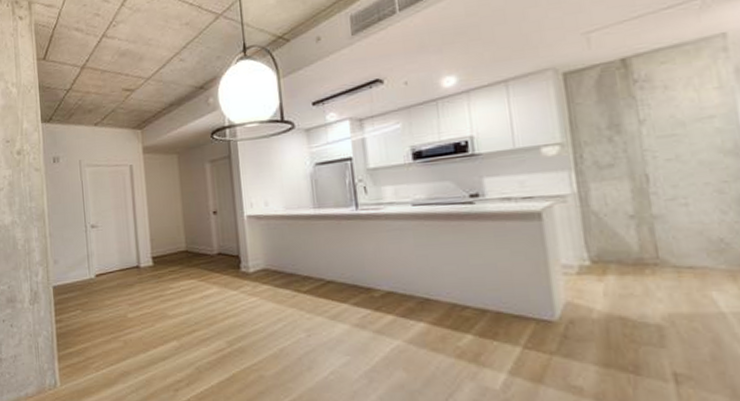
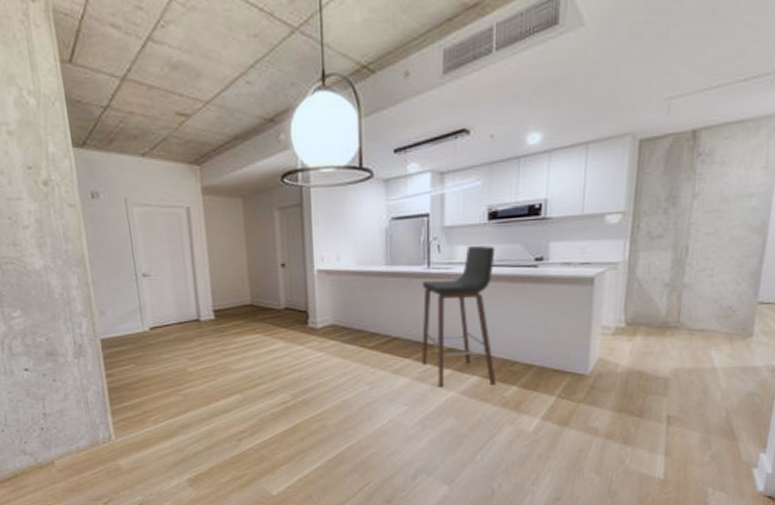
bar stool: none [352,184,448,335] -> present [422,245,497,388]

